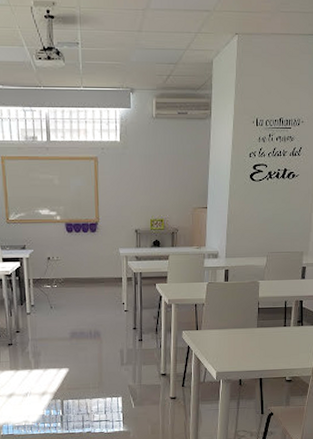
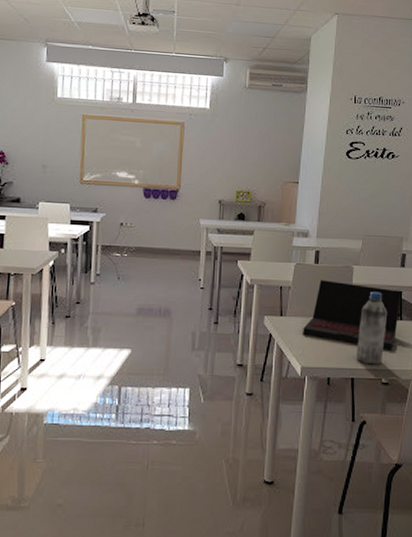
laptop: none [216,295,303,353] -> present [303,280,402,351]
water bottle: none [263,302,290,366] -> present [355,291,388,365]

